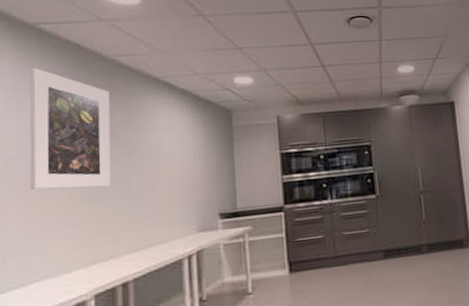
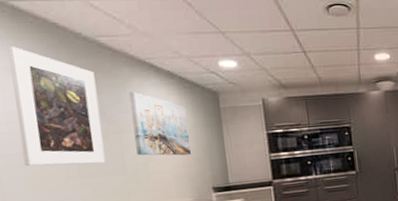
wall art: none [141,110,200,178] -> present [128,91,192,156]

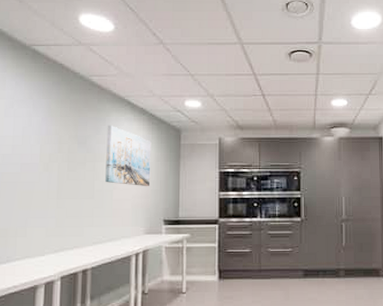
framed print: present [7,46,106,166] -> none [18,83,83,188]

